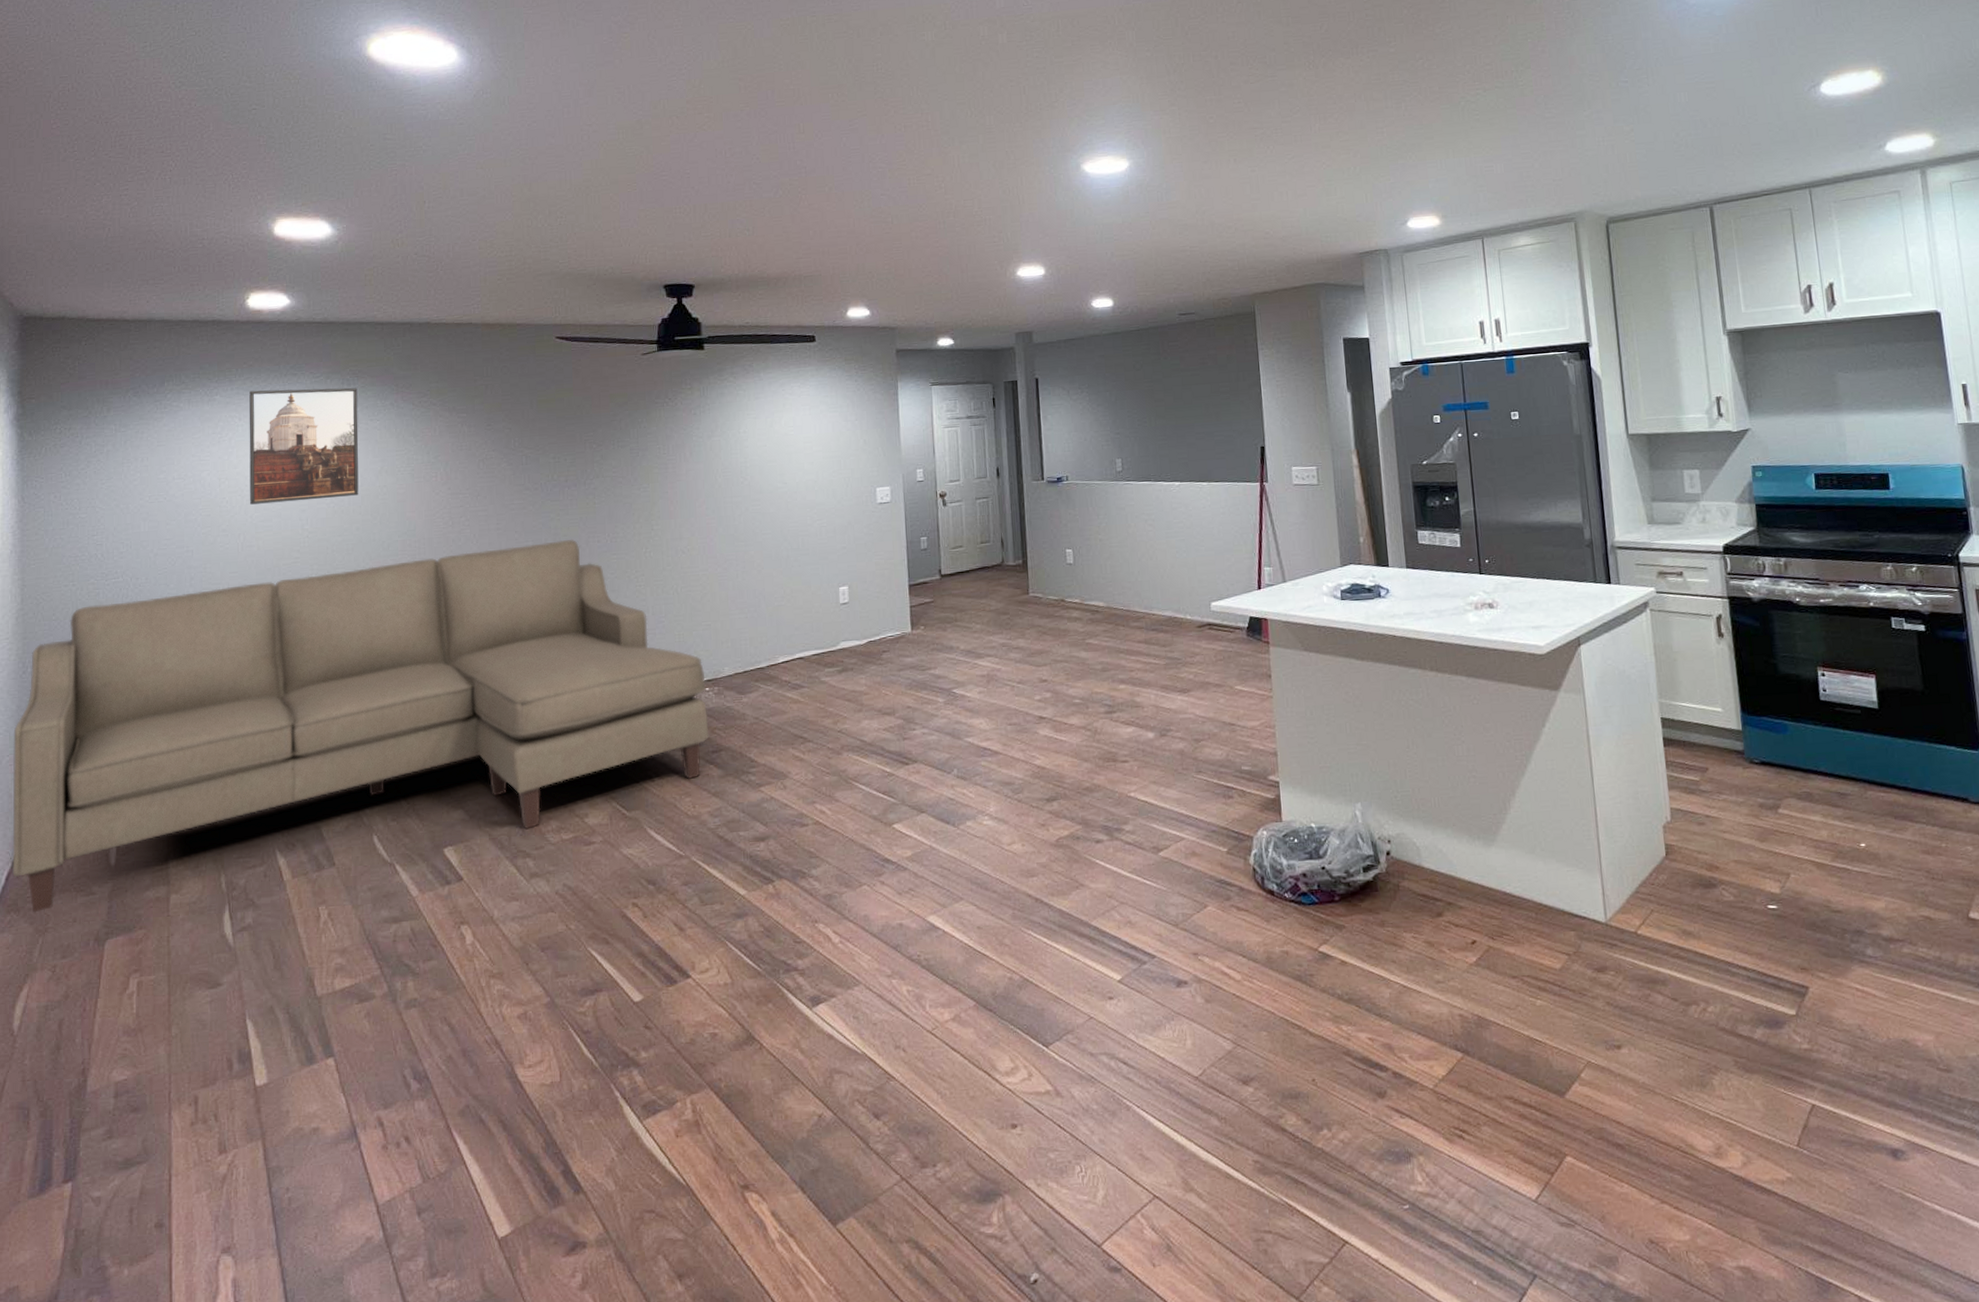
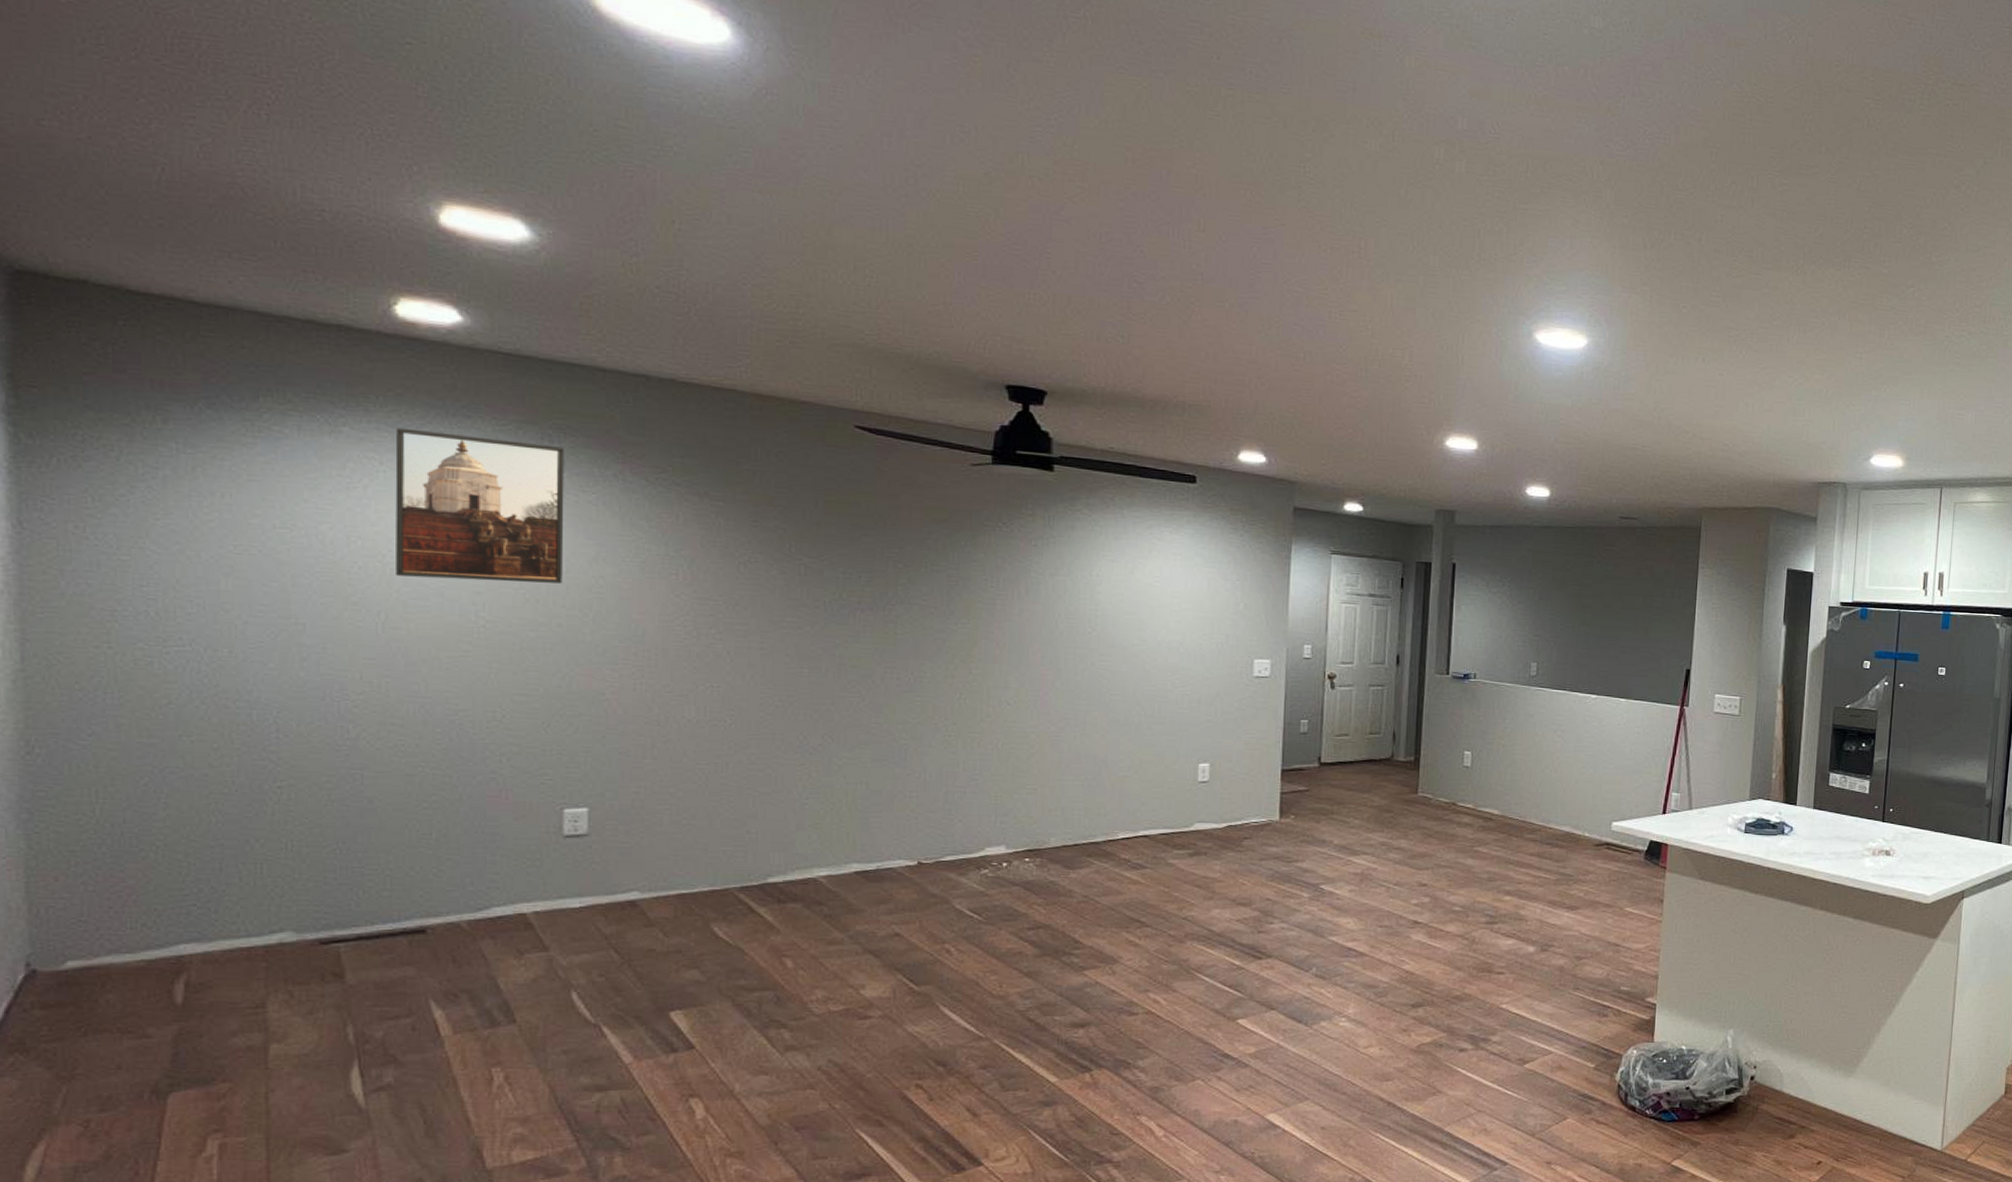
sofa: present [12,539,709,913] -> none [12,671,1026,1055]

